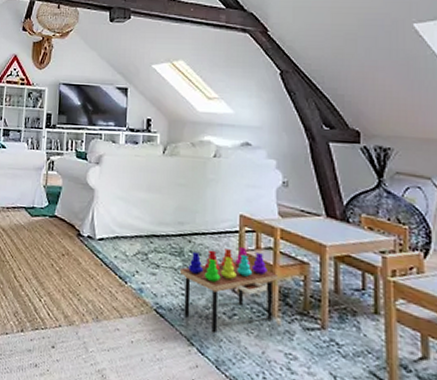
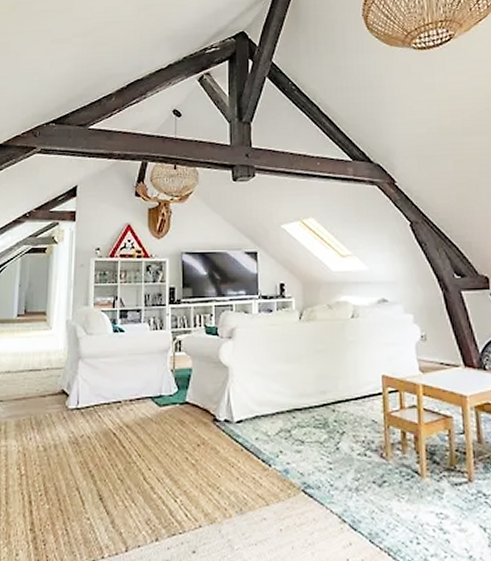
stacking toy: present [179,246,279,334] -> none [325,408,425,505]

